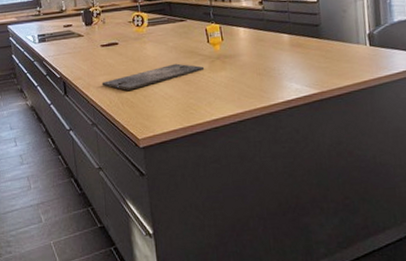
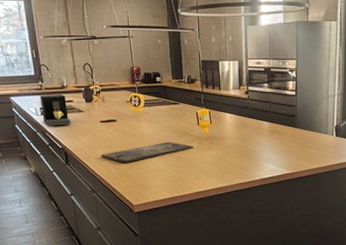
coffee maker: none [38,19,70,55] -> present [40,95,71,127]

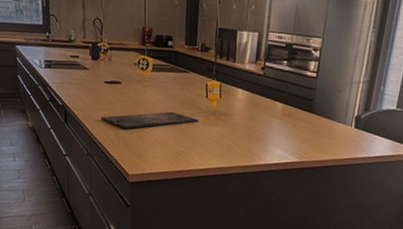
coffee maker: present [40,95,71,127] -> none [45,47,74,82]

